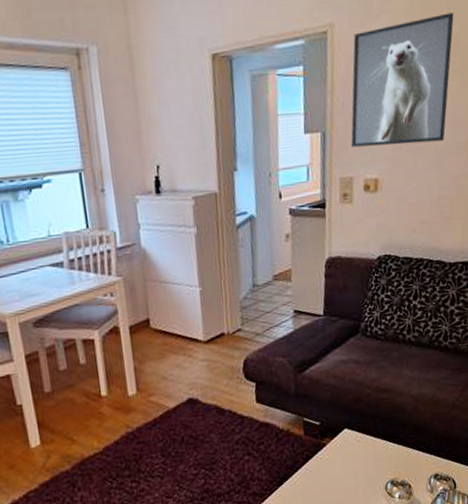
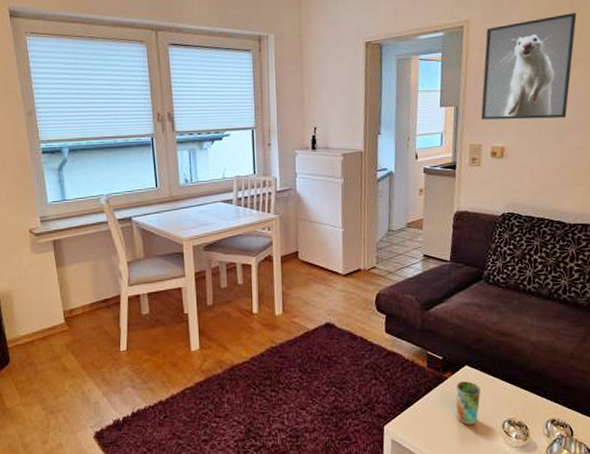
cup: none [335,445,362,492] -> present [455,381,481,426]

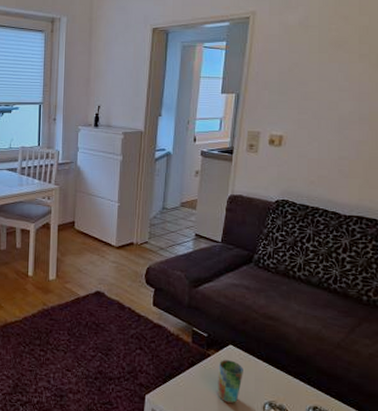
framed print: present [481,13,577,120] -> none [262,9,365,111]

